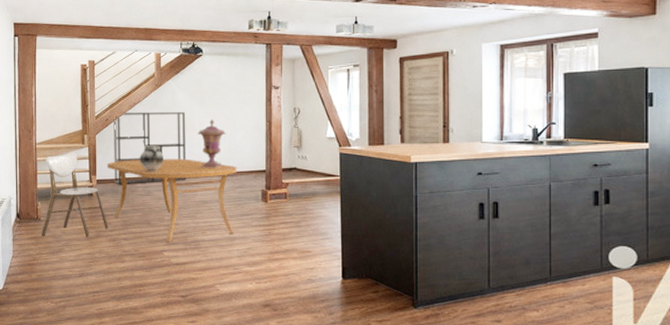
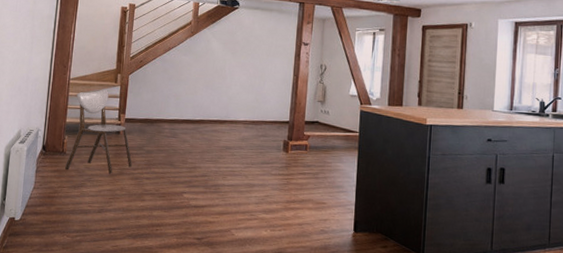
dining table: present [106,159,237,242] -> none [136,101,262,185]
shelving unit: present [113,111,187,184] -> none [142,55,217,126]
ceramic pot: present [140,146,164,173] -> none [169,89,193,116]
decorative urn: present [198,119,227,169] -> none [227,69,255,117]

